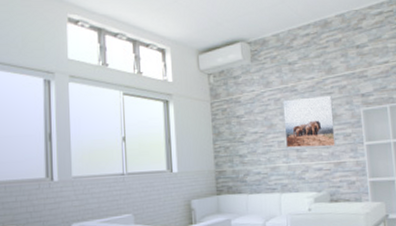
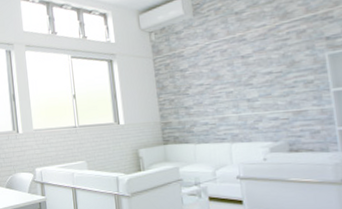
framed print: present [283,95,336,148] -> none [230,41,294,98]

